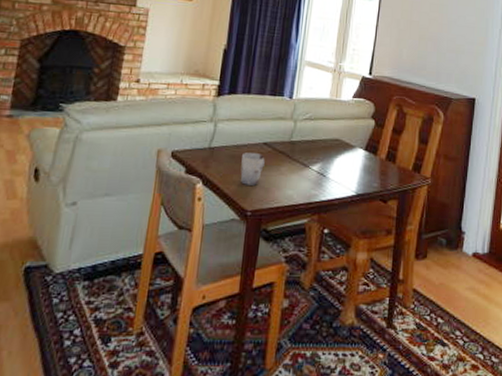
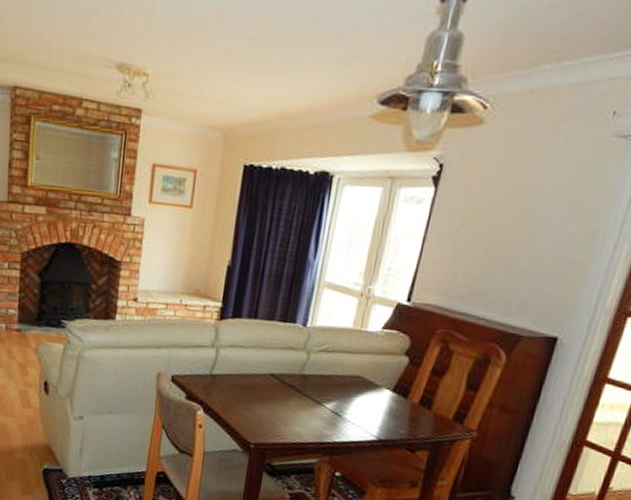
cup: present [240,153,265,186] -> none [244,383,272,419]

